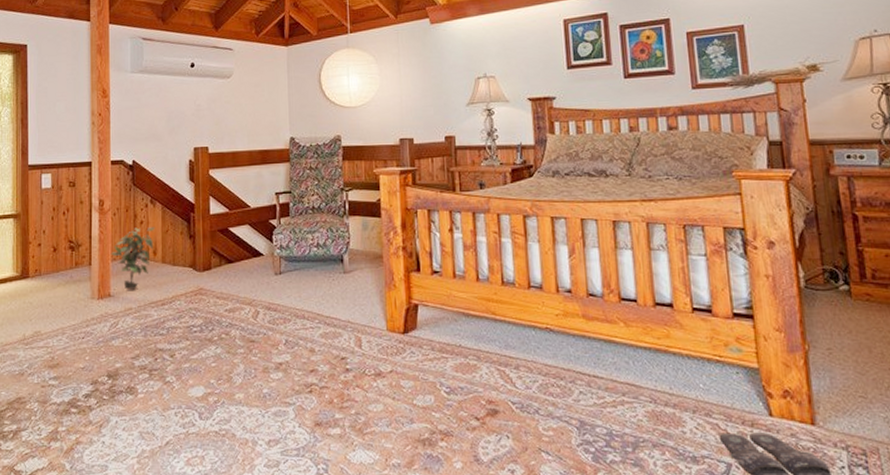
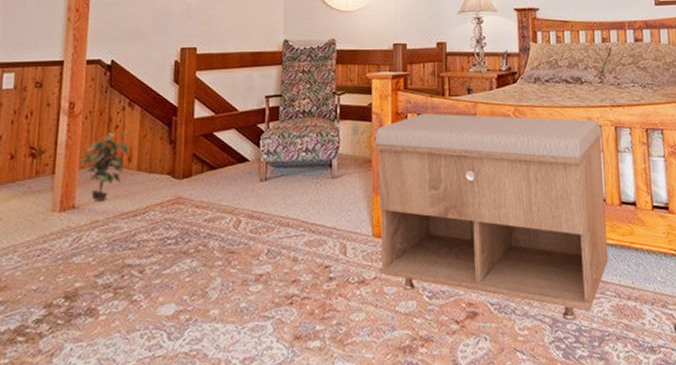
storage bench: none [385,209,642,423] -> present [375,113,609,320]

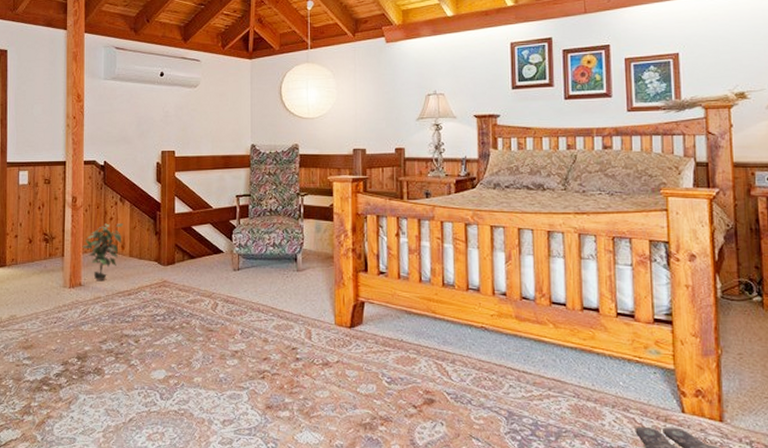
storage bench: present [375,113,609,320] -> none [336,215,568,414]

